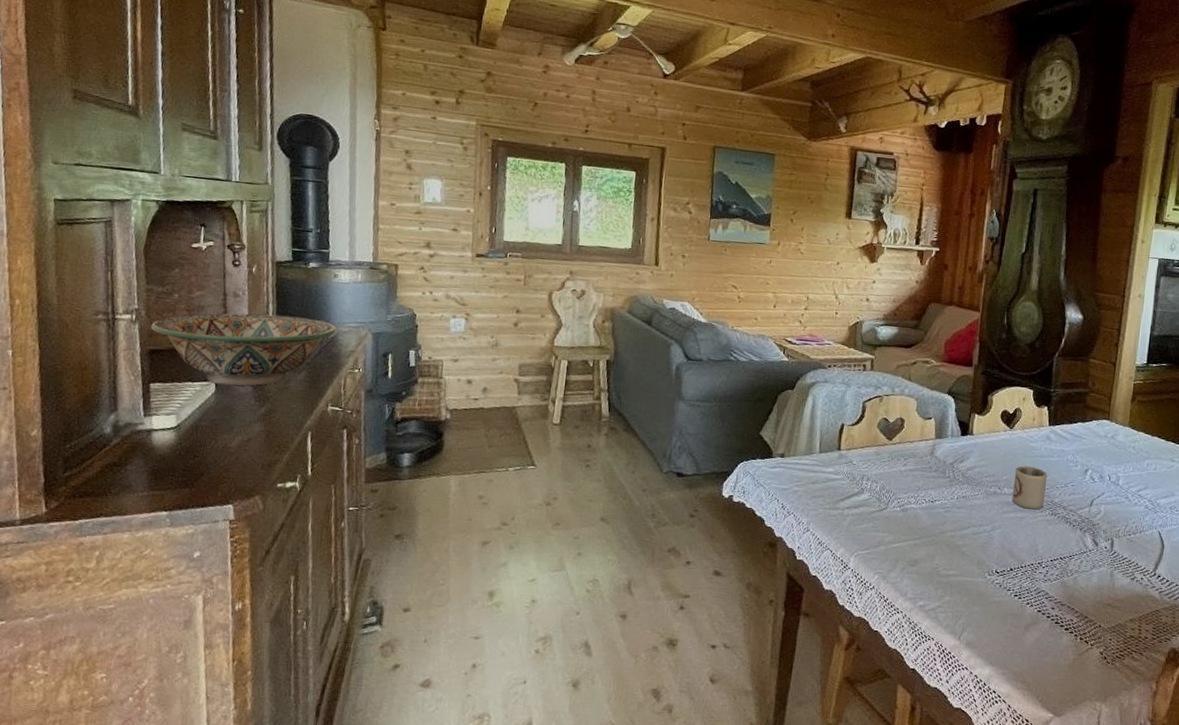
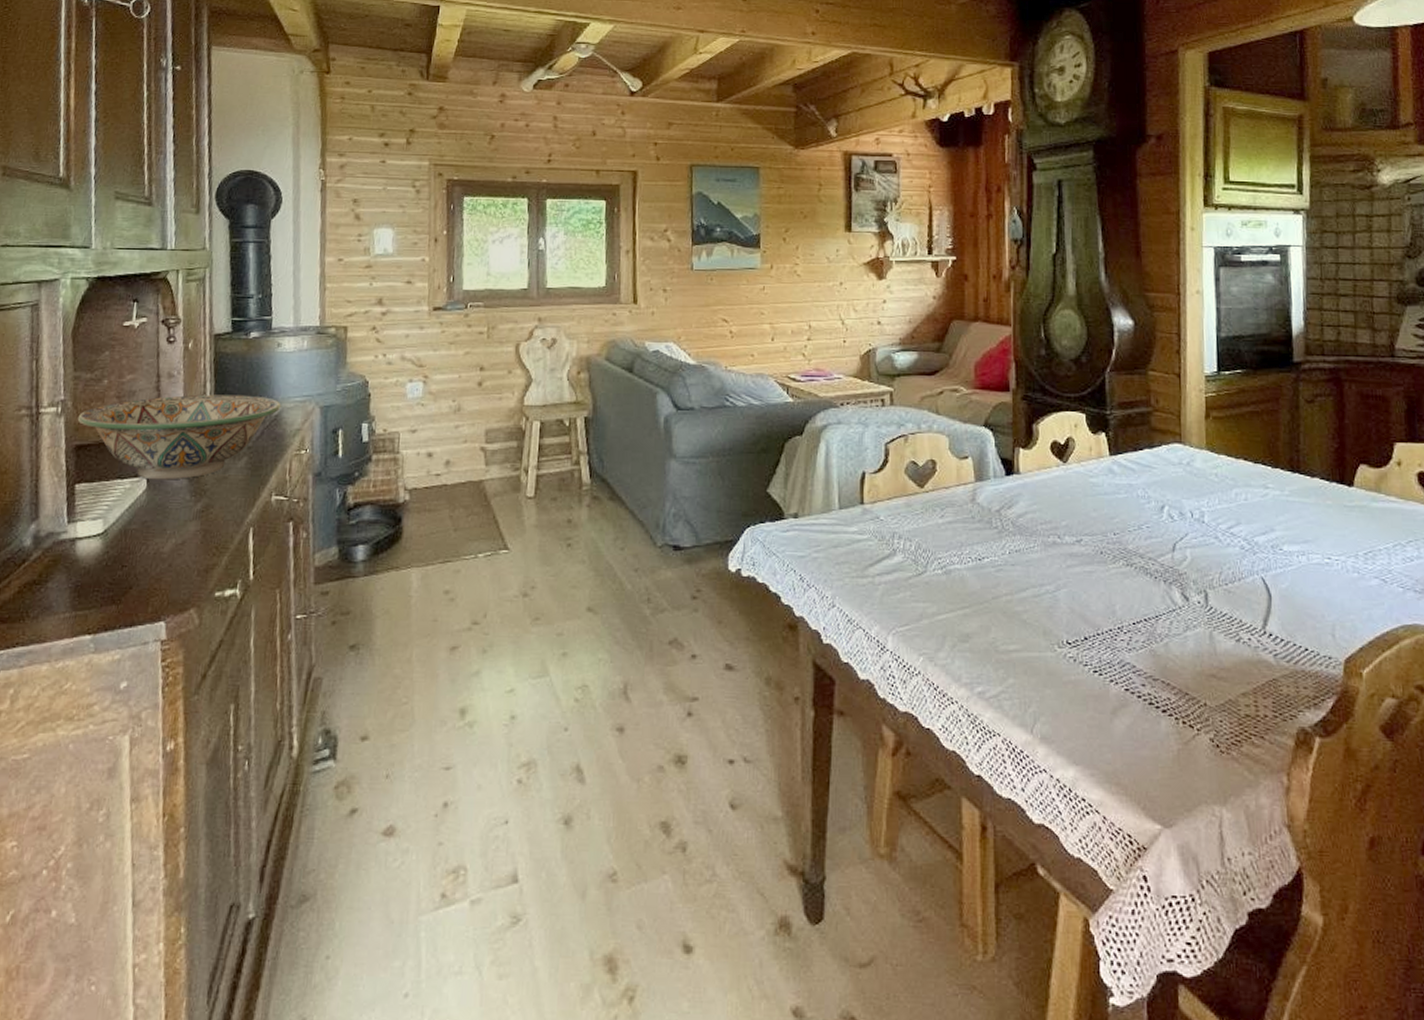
cup: present [1012,466,1048,510] -> none [1075,507,1116,561]

